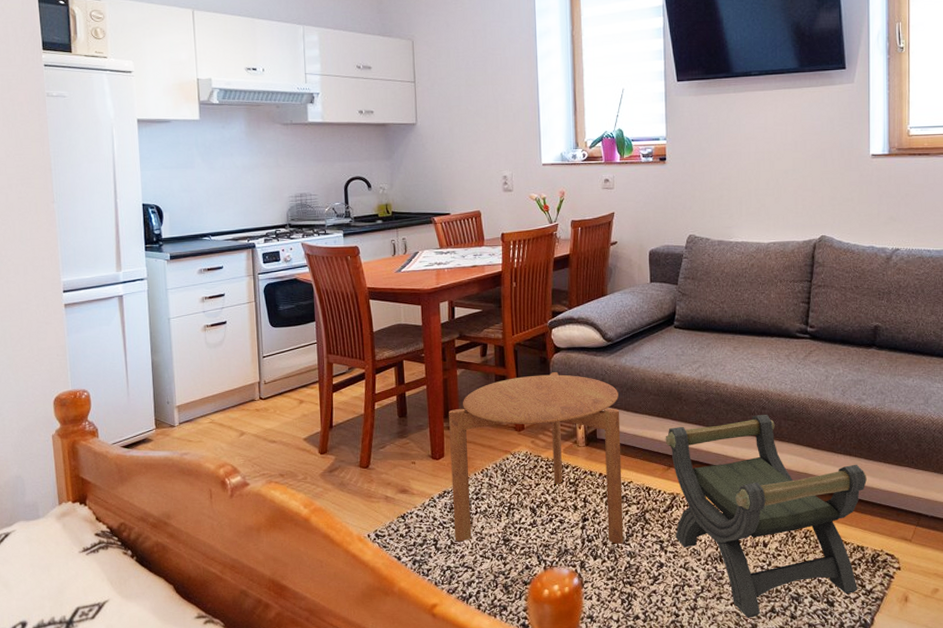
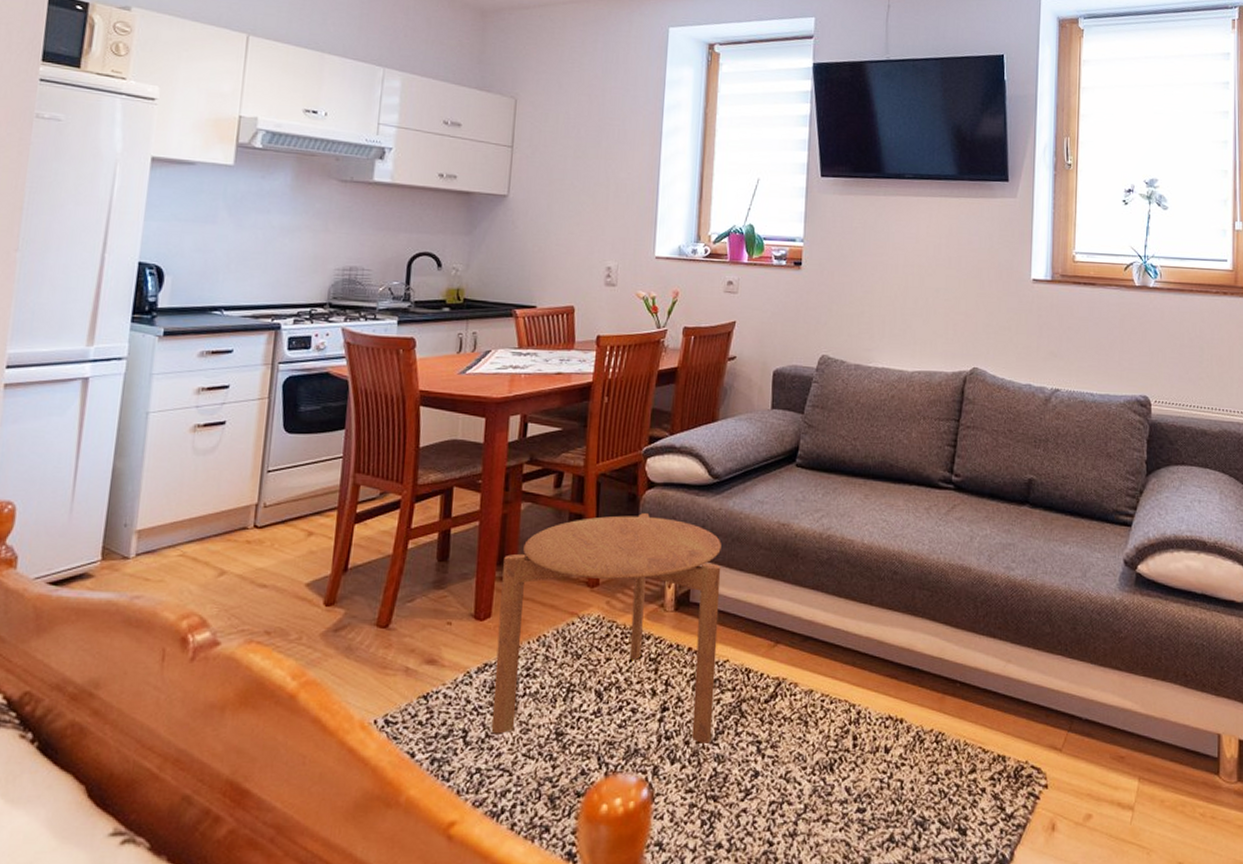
stool: present [665,414,867,618] -> none [773,580,1012,849]

